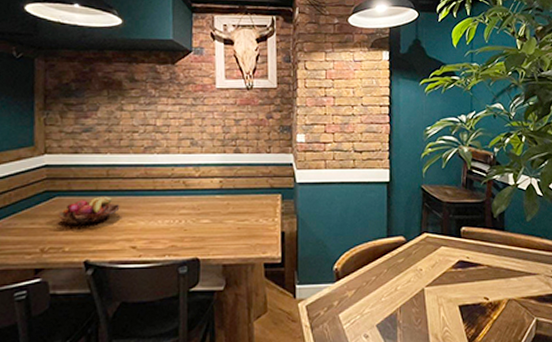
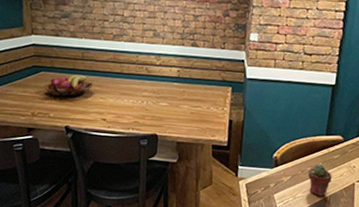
potted succulent: none [373,272,399,310] -> present [307,164,332,197]

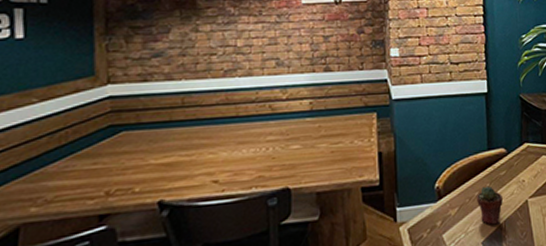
fruit basket: present [44,75,93,97] -> none [125,127,199,163]

